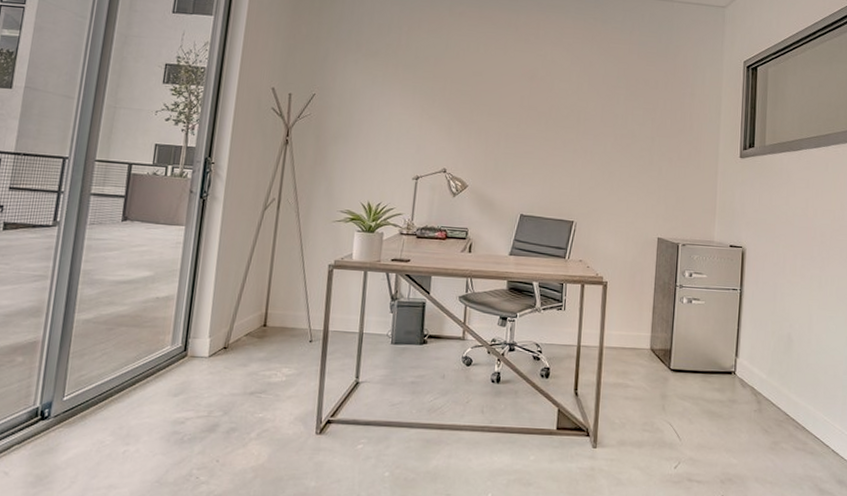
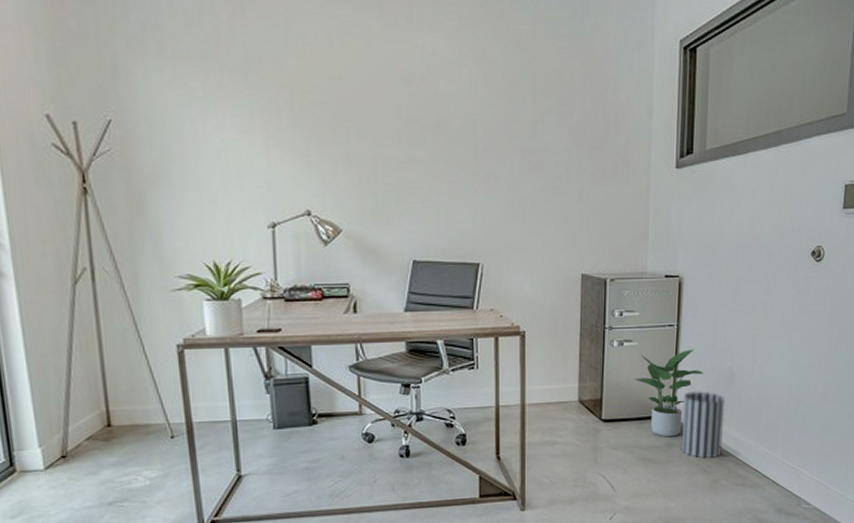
potted plant: none [700,312,764,394] -> present [634,349,704,437]
wastebasket: none [743,352,785,419] -> present [681,391,726,459]

